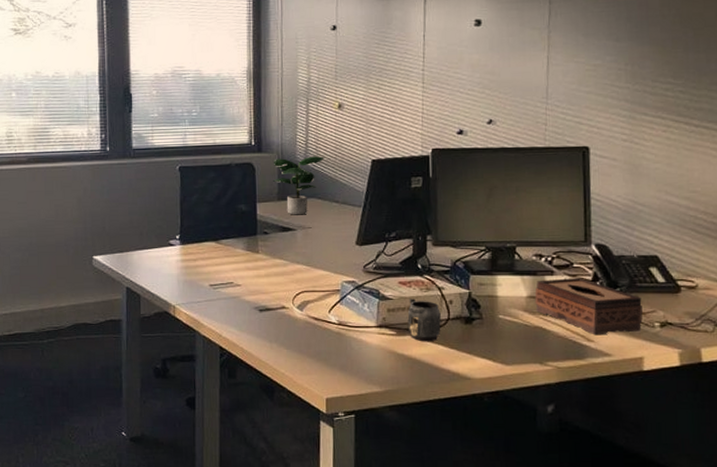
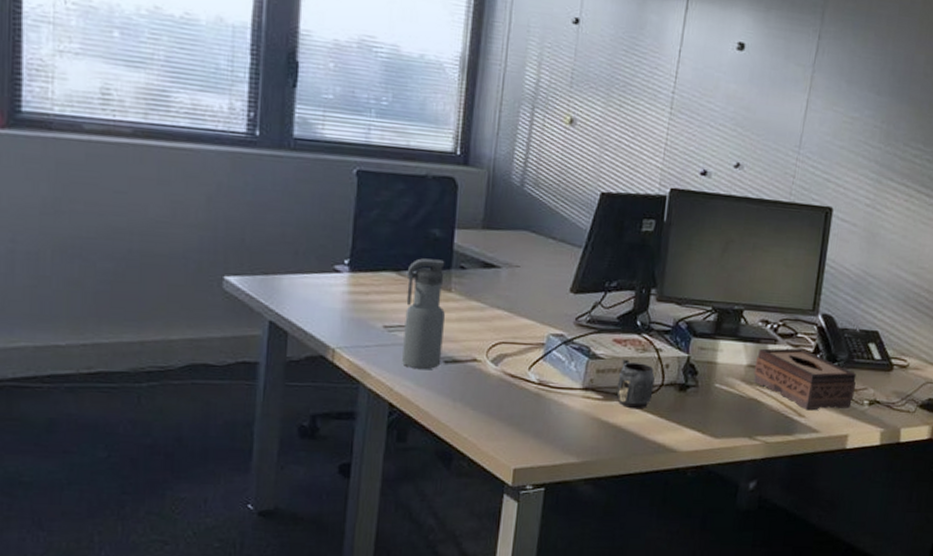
water bottle: none [224,228,257,318] -> present [401,258,446,370]
potted plant: present [272,156,324,215] -> none [477,176,545,250]

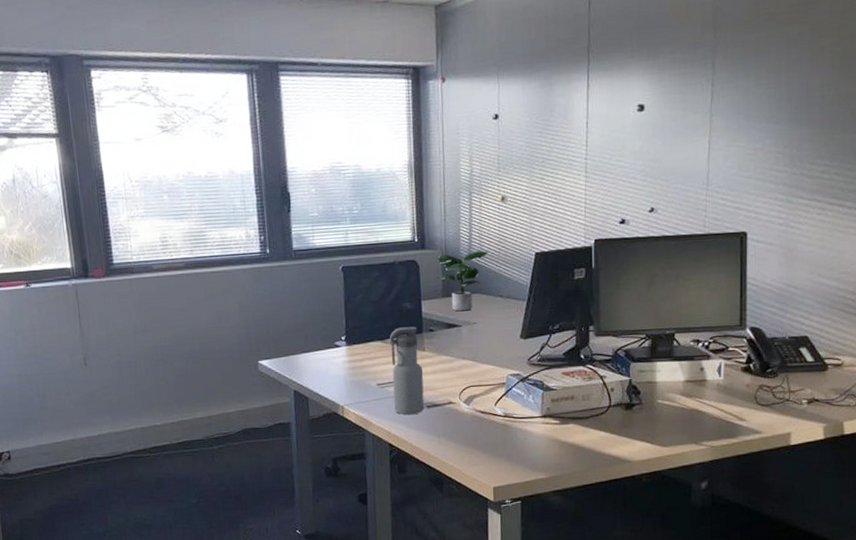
potted plant: none [477,176,545,250] -> present [436,251,488,312]
mug: present [616,359,655,408] -> none [570,388,603,428]
tissue box: present [754,348,857,411] -> none [691,361,792,415]

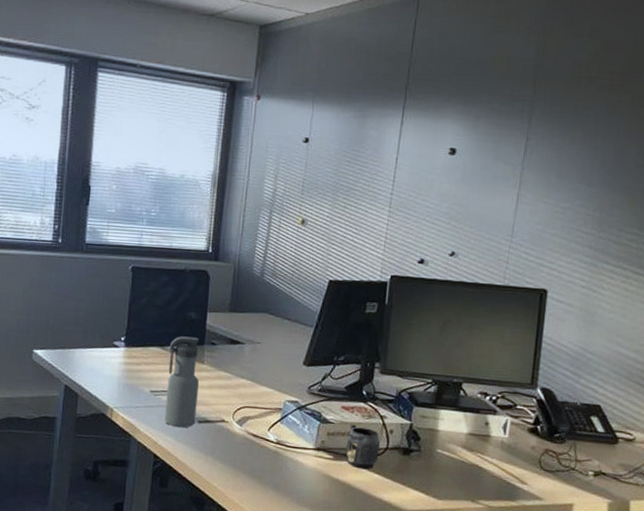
potted plant: present [436,251,488,312] -> none [225,269,281,329]
mug: none [570,388,603,428] -> present [345,424,380,469]

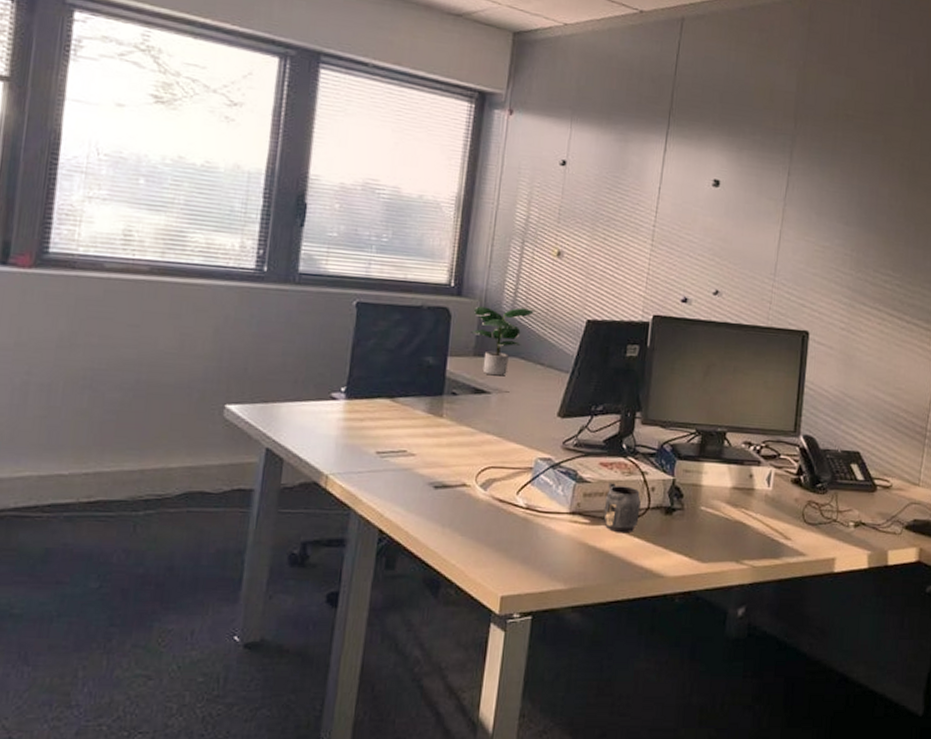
water bottle: present [164,336,200,428] -> none [392,385,438,496]
potted plant: none [225,269,281,329] -> present [470,306,534,376]

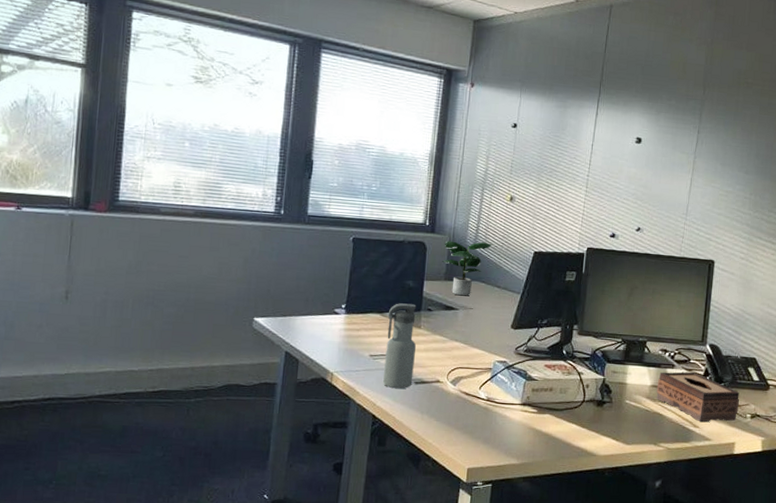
water bottle: none [392,385,438,496] -> present [382,303,417,389]
mug: present [603,483,641,532] -> none [548,381,578,420]
tissue box: none [738,469,841,533] -> present [656,371,740,422]

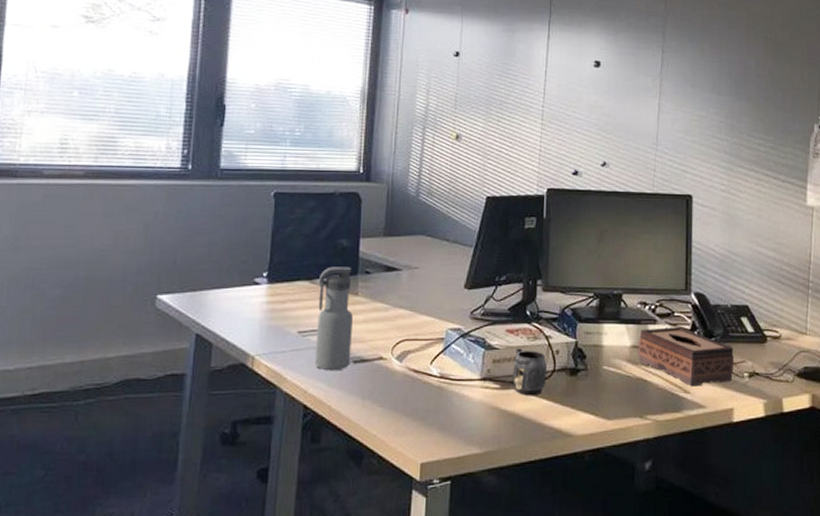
potted plant: present [441,241,492,296] -> none [379,189,438,254]
mug: none [548,381,578,420] -> present [512,348,547,395]

